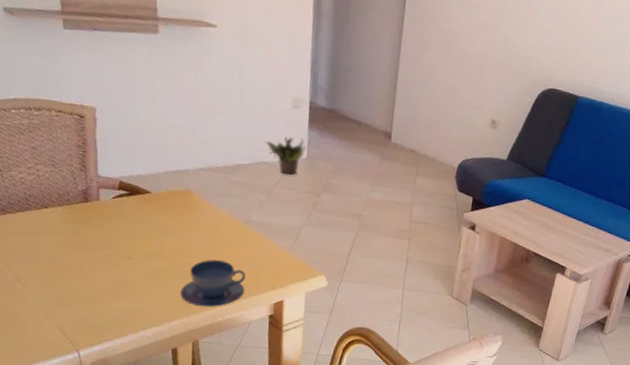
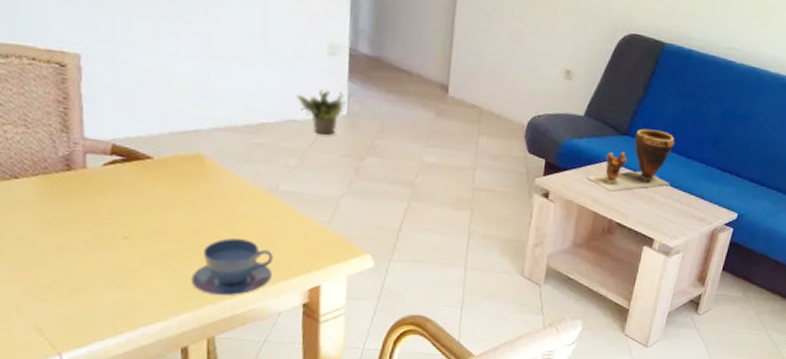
clay pot: none [508,171,586,226] -> present [587,128,675,192]

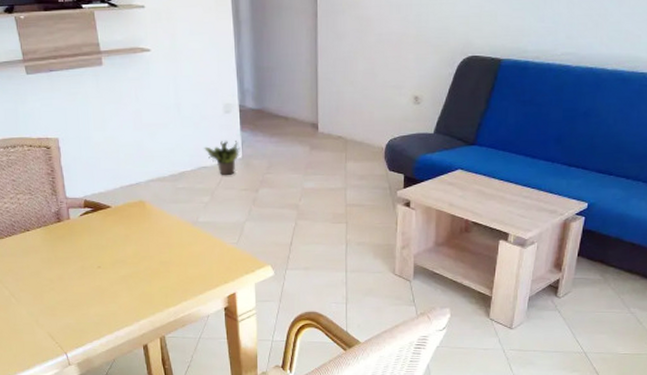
teacup: present [191,238,274,296] -> none [145,261,201,305]
clay pot: present [587,128,675,192] -> none [442,137,519,195]

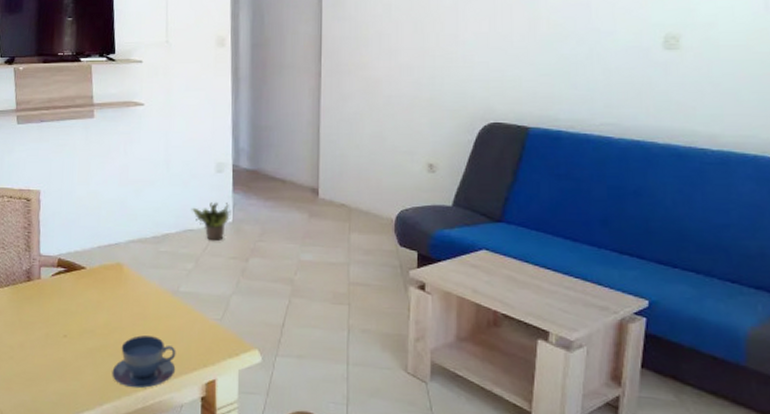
teacup: none [145,261,201,305] -> present [112,335,176,389]

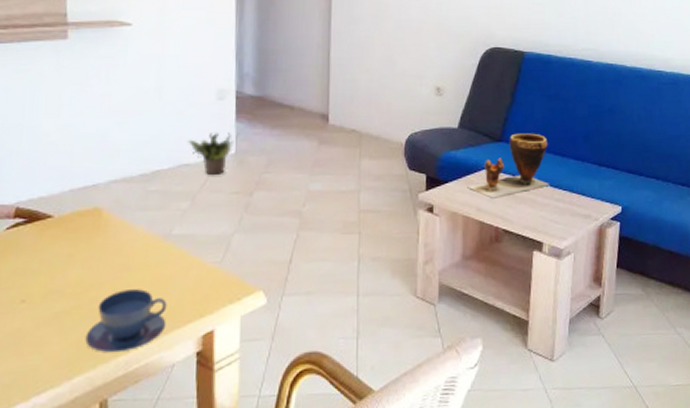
clay pot: none [464,214,559,281] -> present [468,133,551,198]

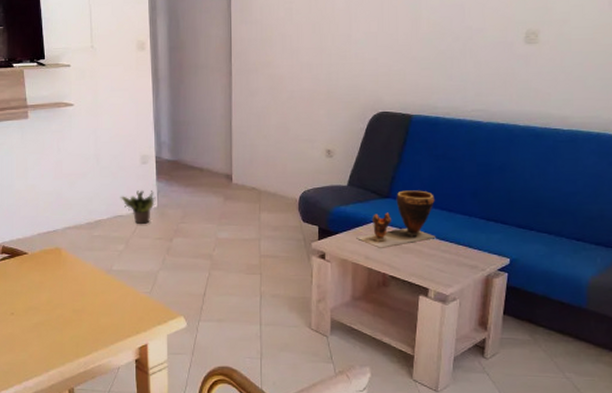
teacup: present [85,289,167,353] -> none [56,310,112,355]

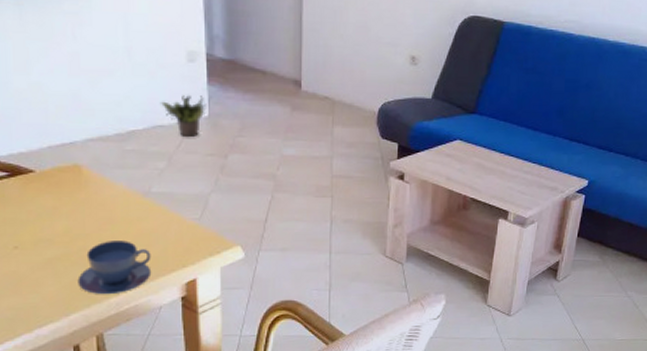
teacup: none [56,310,112,355] -> present [77,241,152,295]
clay pot: present [357,190,437,248] -> none [439,106,521,169]

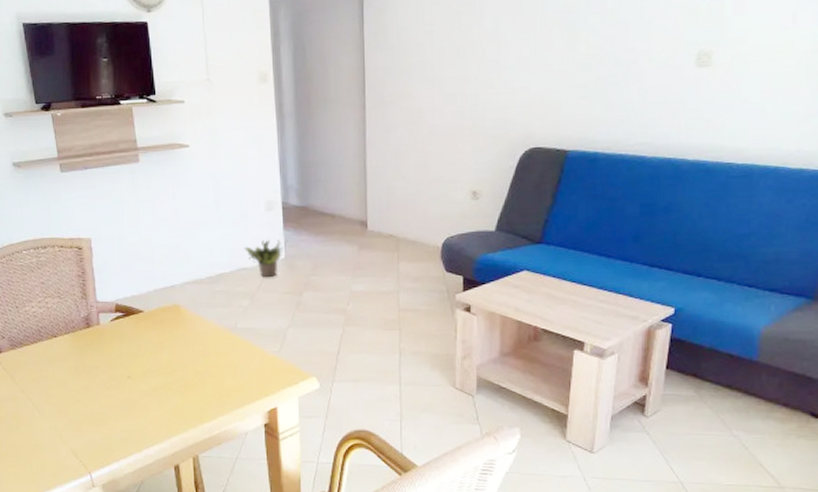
teacup: present [77,241,152,295] -> none [177,371,239,421]

